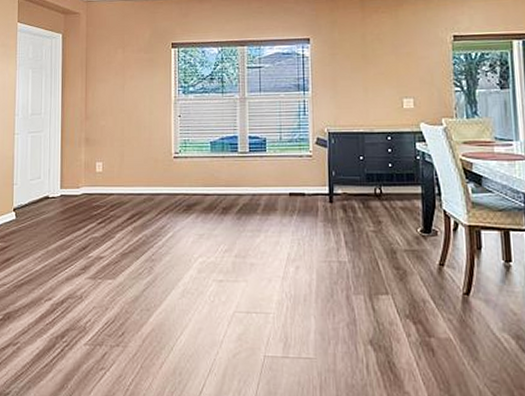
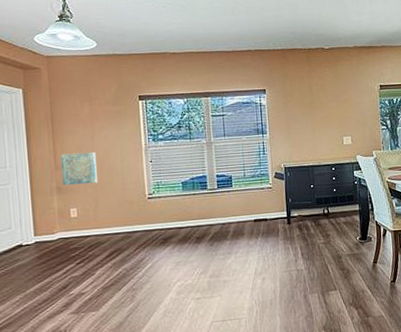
wall art: none [91,102,126,137] -> present [60,151,98,186]

